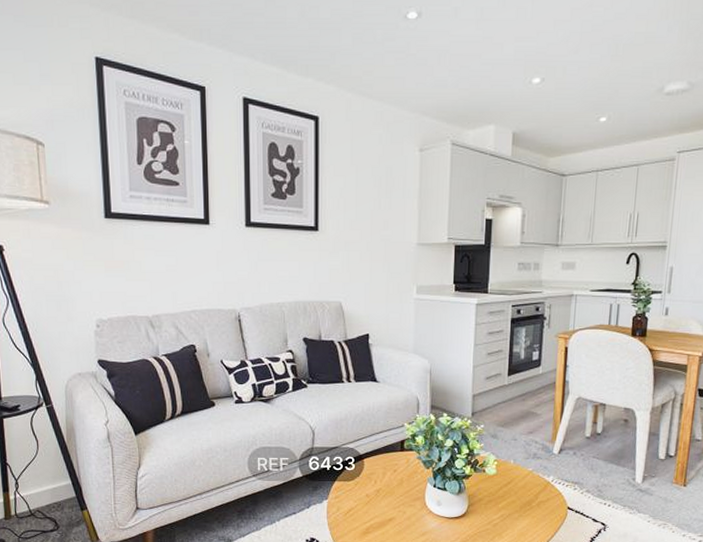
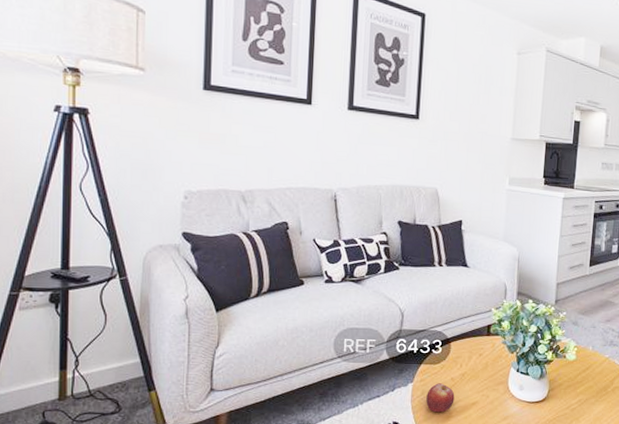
fruit: none [342,500,371,529] -> present [426,383,455,413]

